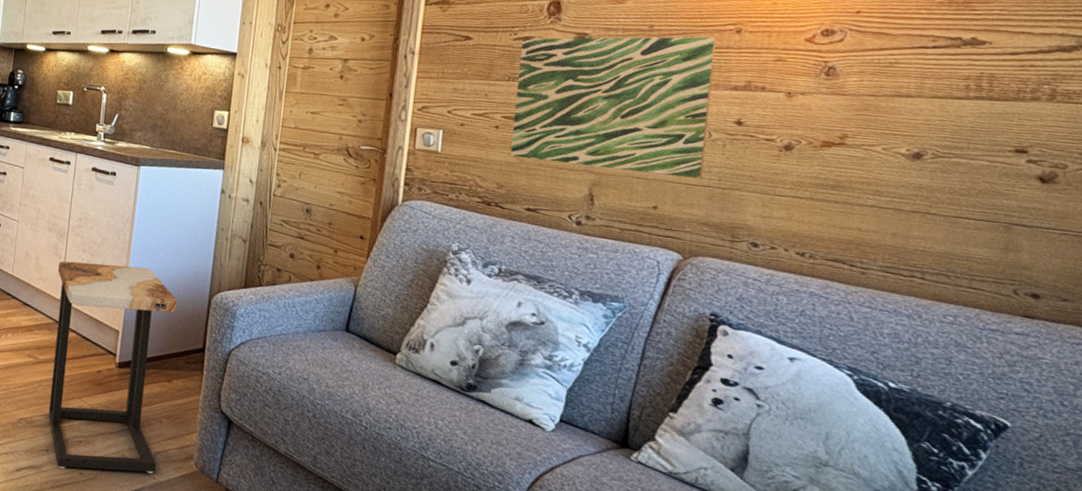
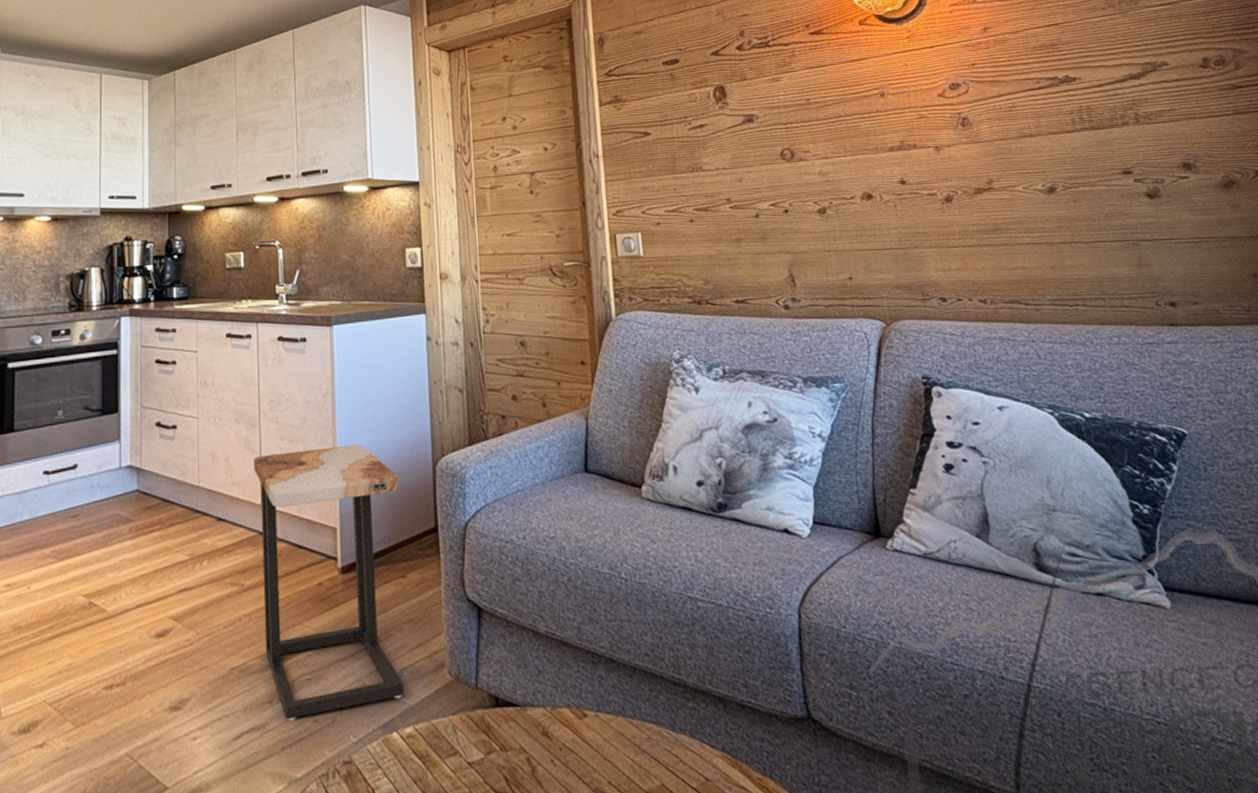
wall art: present [510,36,717,179] -> none [697,103,884,249]

